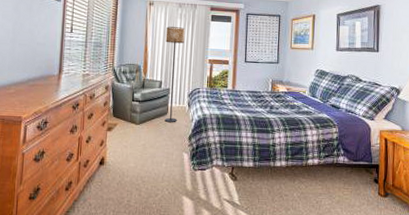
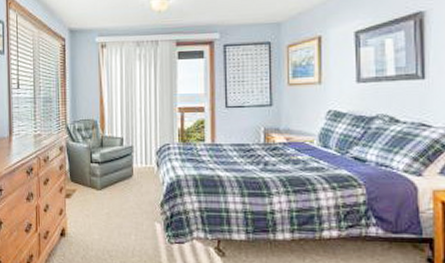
floor lamp: present [164,26,185,122] -> none [123,70,146,186]

